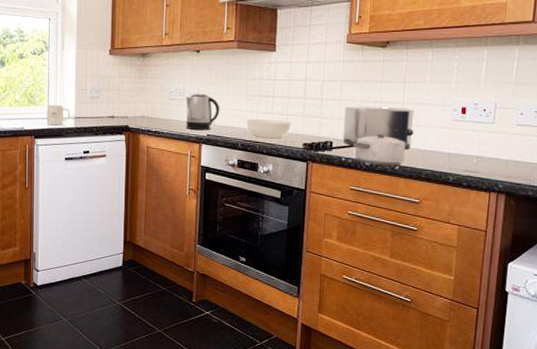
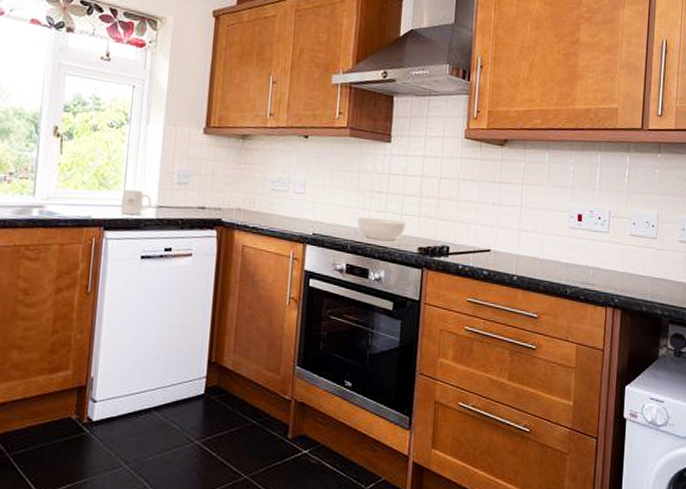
kettle: present [186,93,220,130] -> none [289,184,329,228]
toaster: present [343,106,414,149] -> none [460,208,532,257]
cooking pot: present [353,133,407,165] -> none [471,239,525,275]

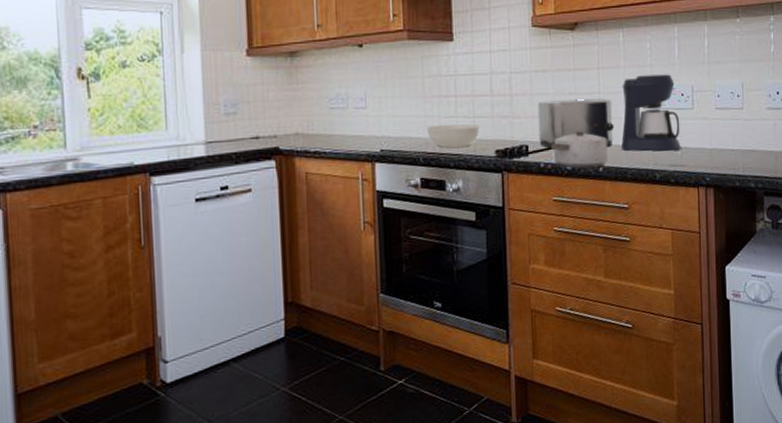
mug: present [120,189,152,216] -> none [164,127,199,156]
toaster: none [460,208,532,257] -> present [537,99,614,148]
cooking pot: none [471,239,525,275] -> present [551,130,609,168]
coffee maker: none [537,195,595,269] -> present [621,74,681,152]

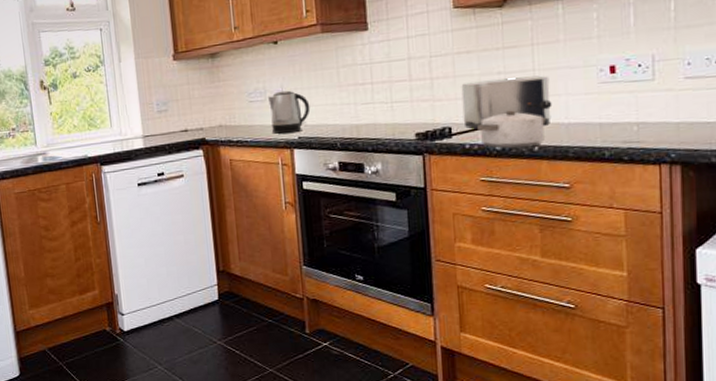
kettle: none [350,98,394,145] -> present [268,90,311,134]
bowl: present [426,124,480,149] -> none [343,109,399,134]
coffee maker: present [621,74,681,152] -> none [561,44,637,129]

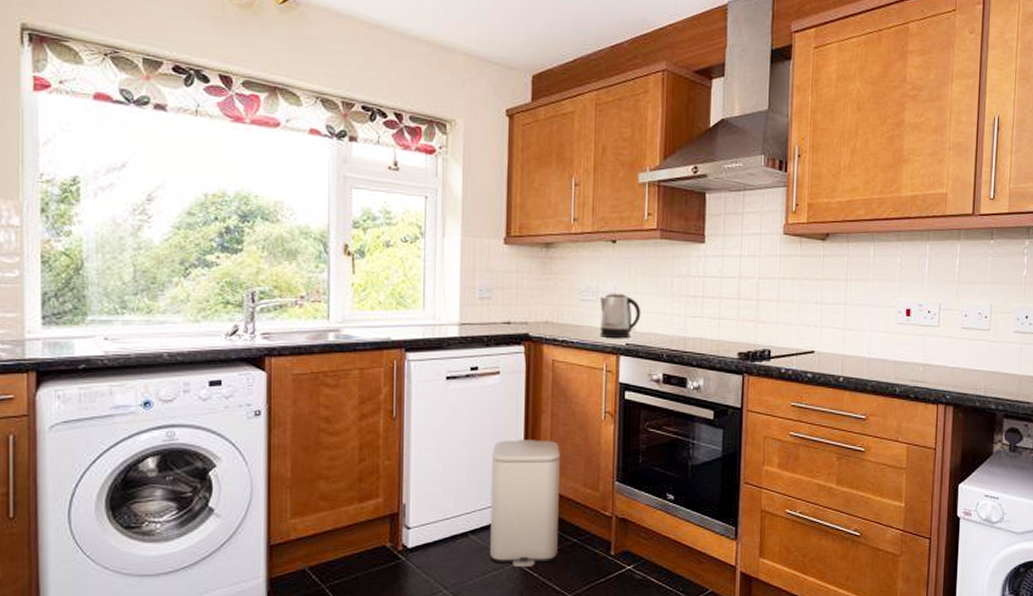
pedal bin: none [185,232,256,346] -> present [490,440,560,568]
toaster: present [461,76,551,129] -> none [782,308,858,357]
cooking pot: present [477,110,545,148] -> none [793,340,851,376]

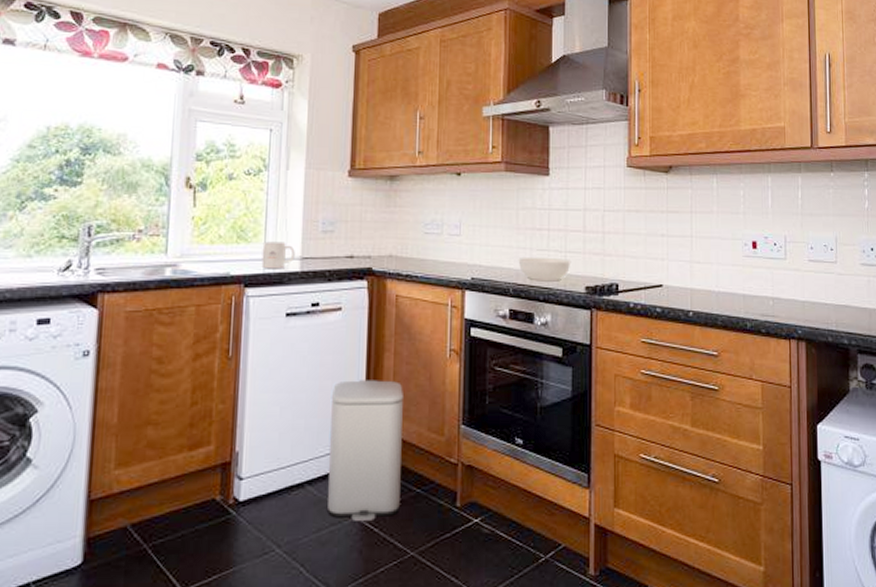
mug: none [421,307,453,335] -> present [261,241,295,269]
kettle: present [600,293,641,338] -> none [445,226,487,272]
bowl: none [672,324,725,348] -> present [518,258,571,282]

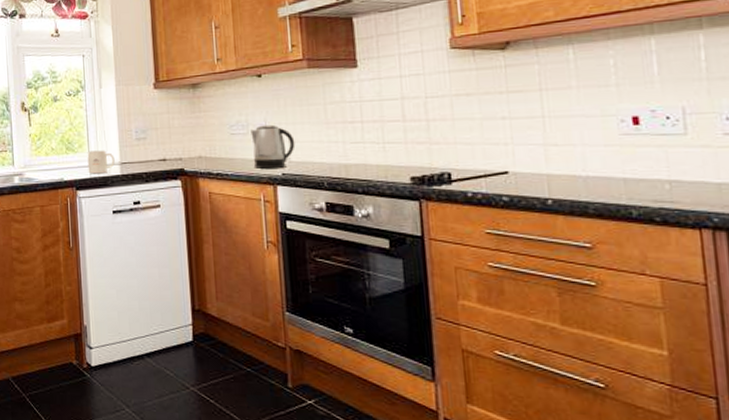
pedal bin: present [327,380,403,523] -> none [159,268,232,394]
kettle: none [445,226,487,272] -> present [251,124,296,169]
bowl: present [518,258,571,282] -> none [330,150,392,174]

